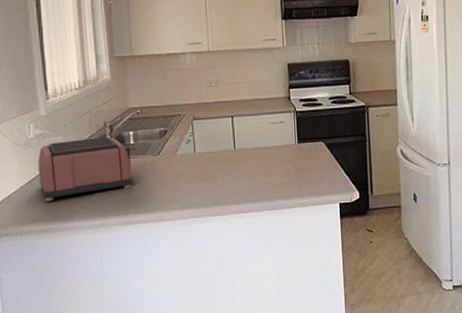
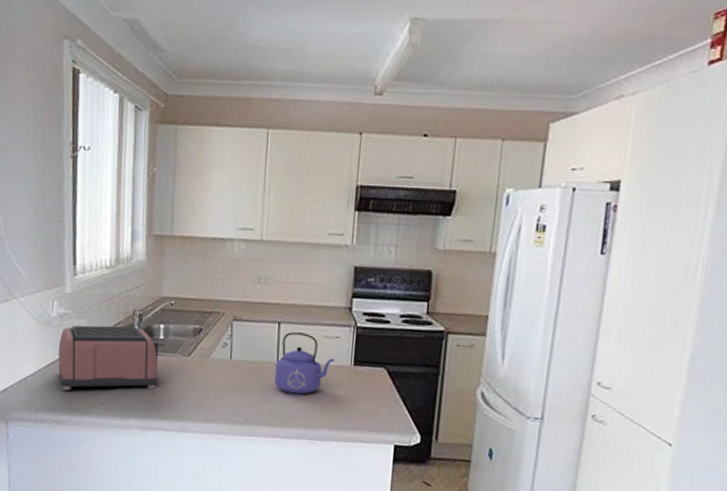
kettle: none [233,122,282,174] -> present [274,332,335,395]

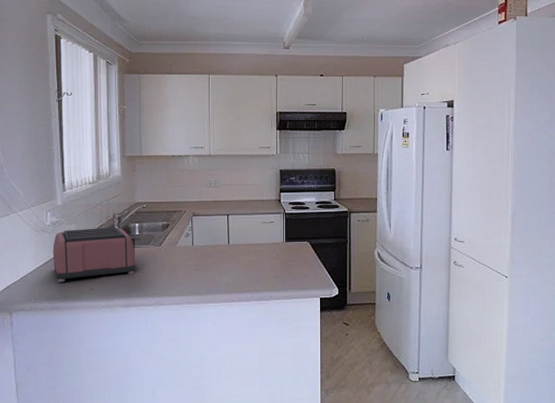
kettle: present [274,332,335,395] -> none [227,221,271,267]

